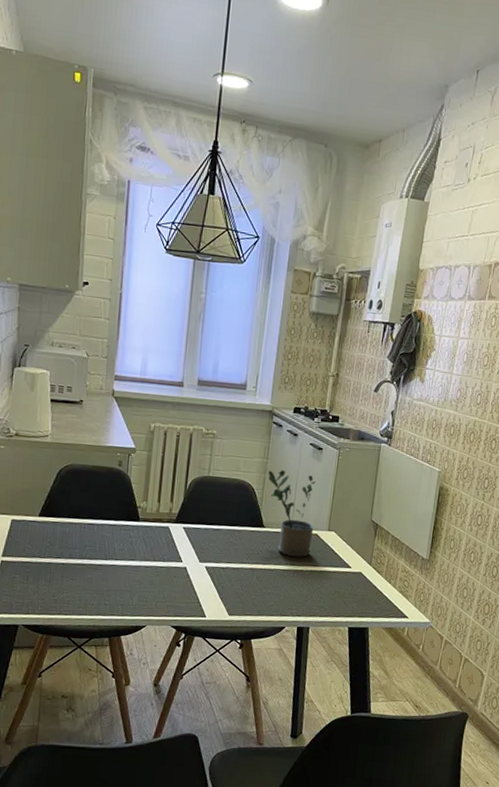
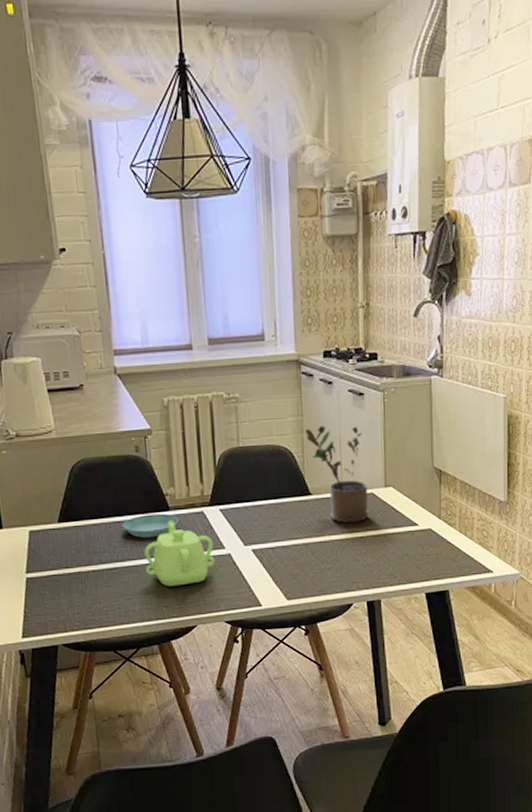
saucer: none [96,521,146,543] -> present [123,513,179,539]
teapot: none [109,530,173,589] -> present [144,521,215,587]

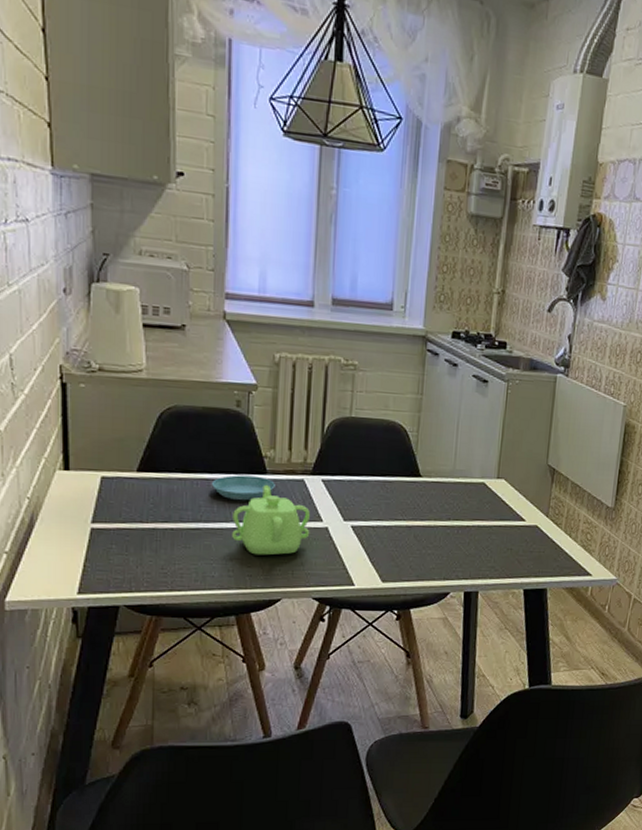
potted plant: present [305,426,368,524] -> none [423,408,481,512]

